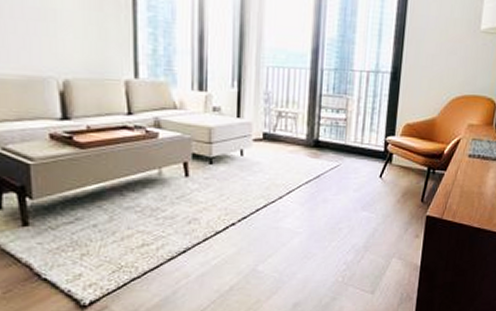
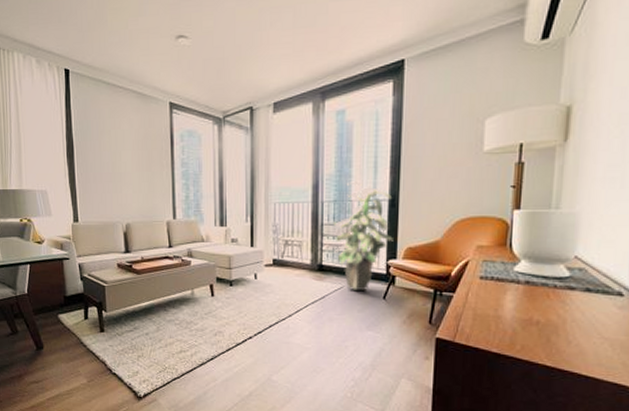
indoor plant: none [331,49,394,170] -> present [332,181,393,292]

